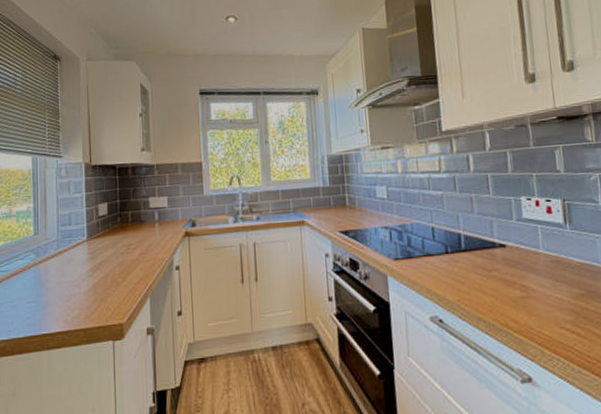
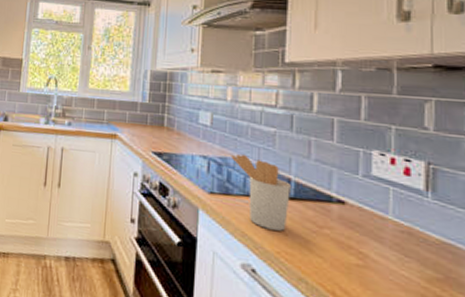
utensil holder: none [408,218,462,282] -> present [230,154,291,231]

